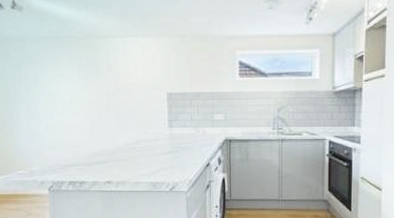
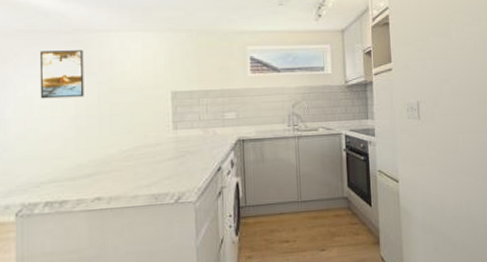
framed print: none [60,54,96,96] -> present [39,50,85,99]

